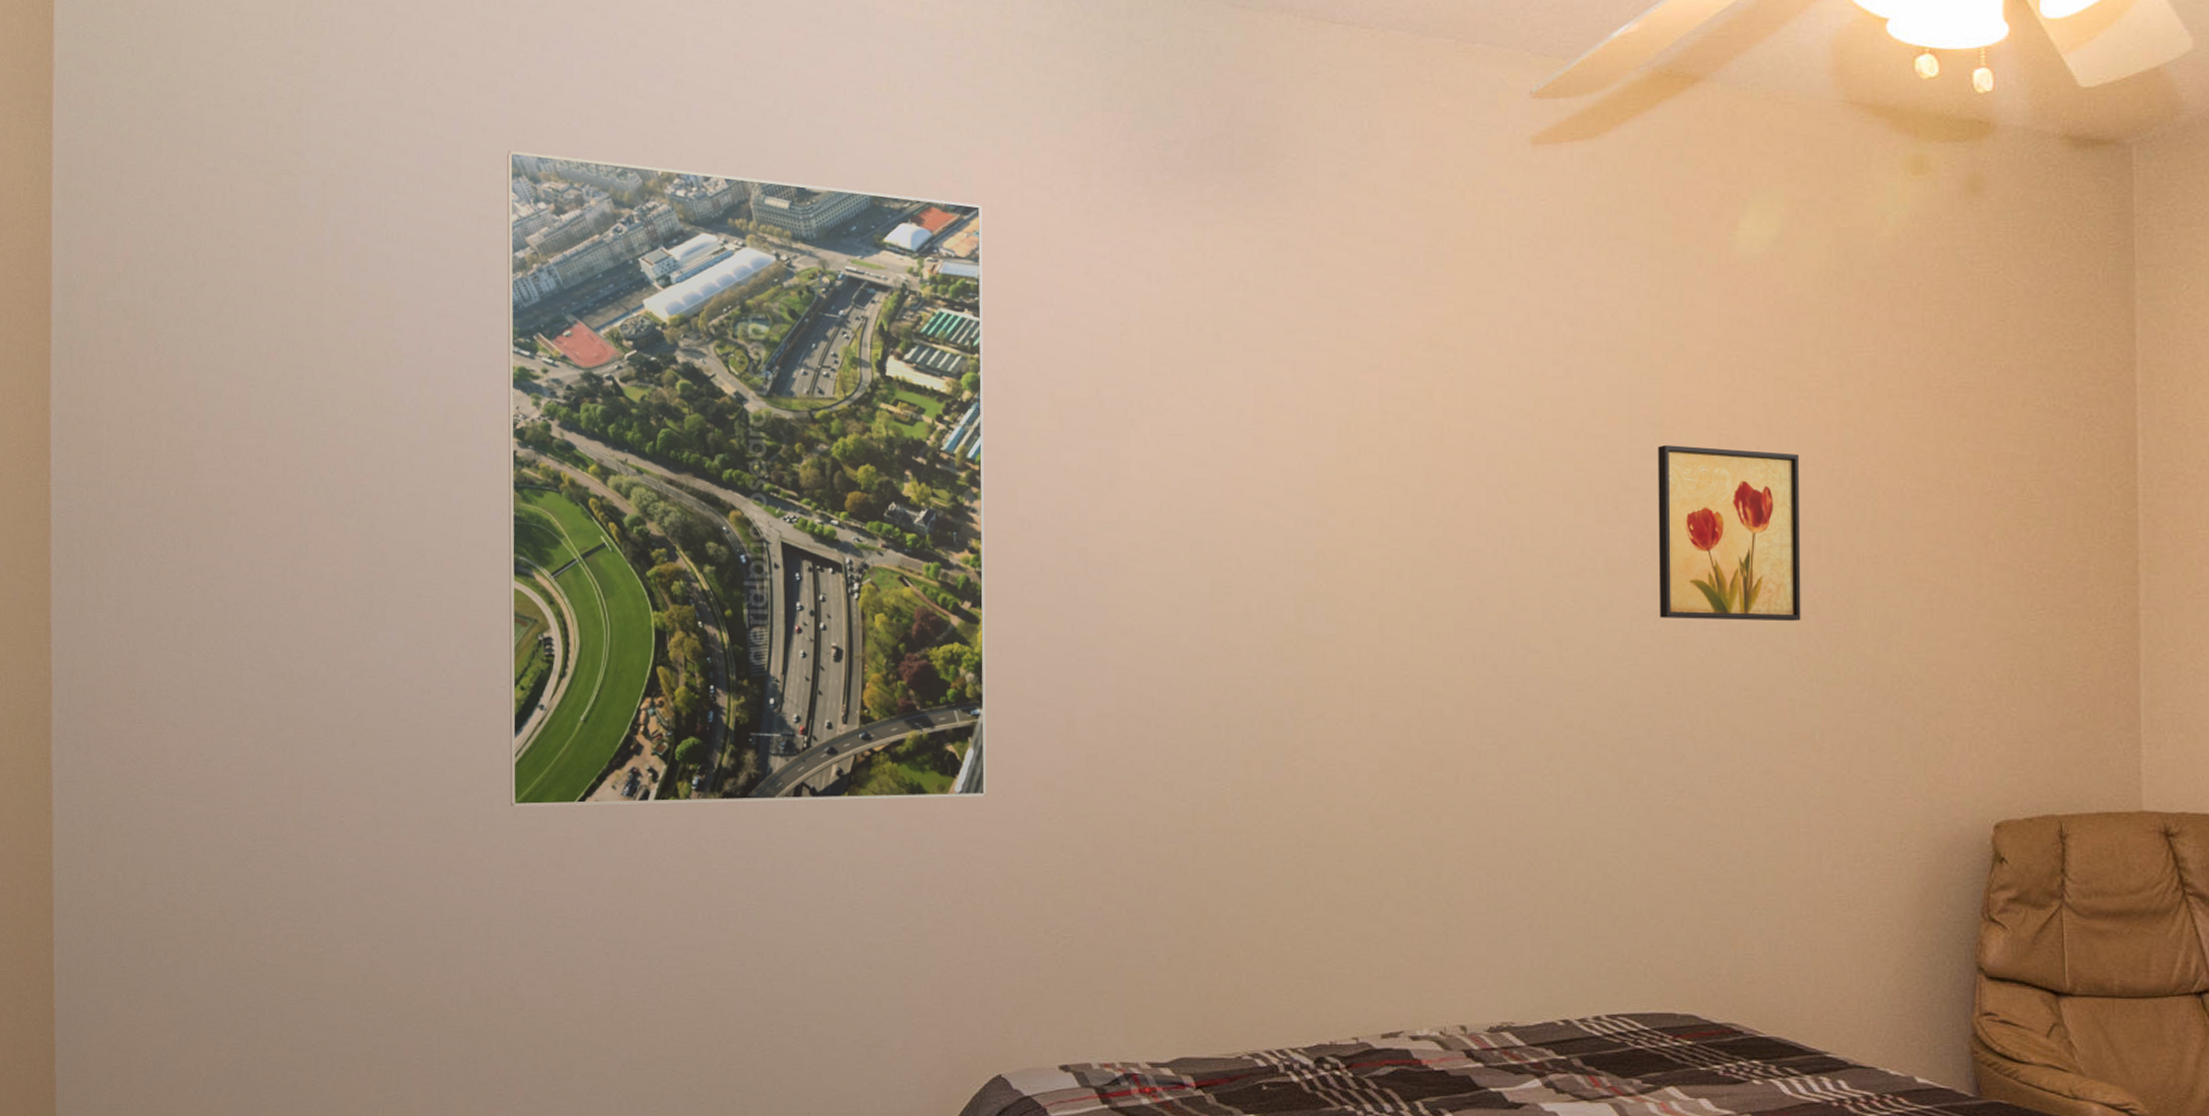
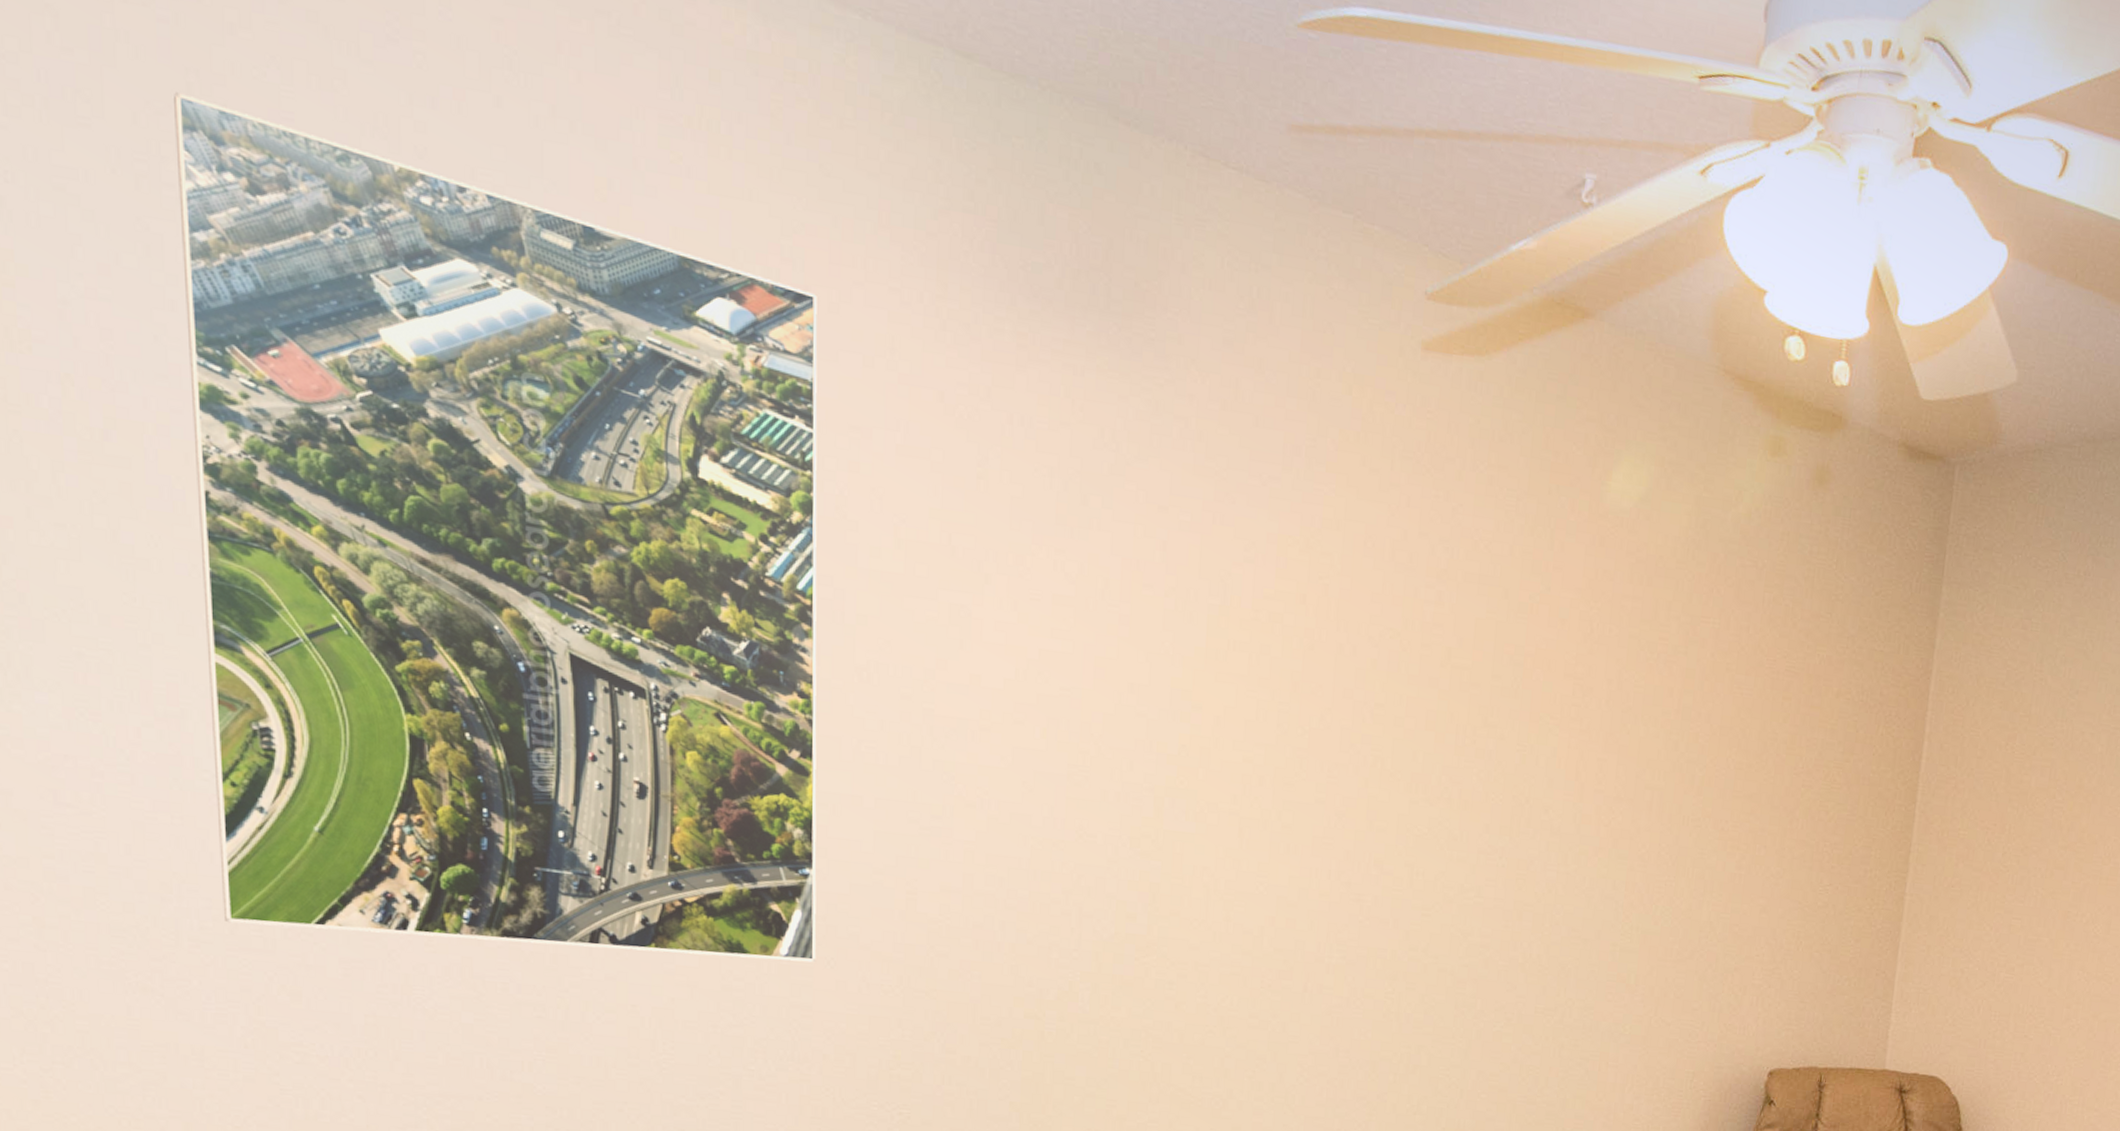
wall art: present [1658,445,1801,622] -> none [1505,686,1643,872]

